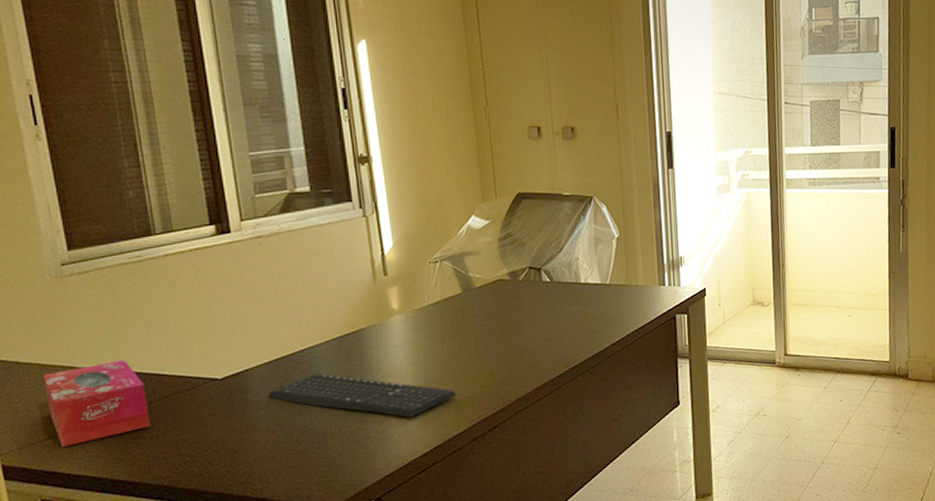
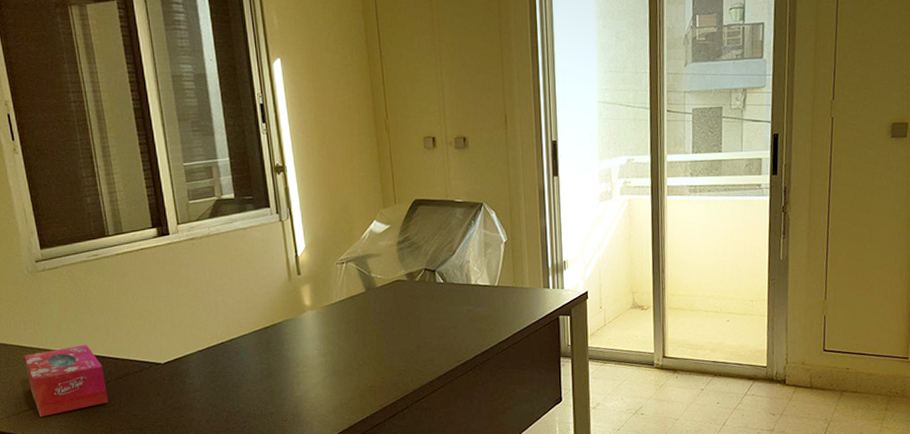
keyboard: present [268,373,456,417] -> none [202,361,360,403]

